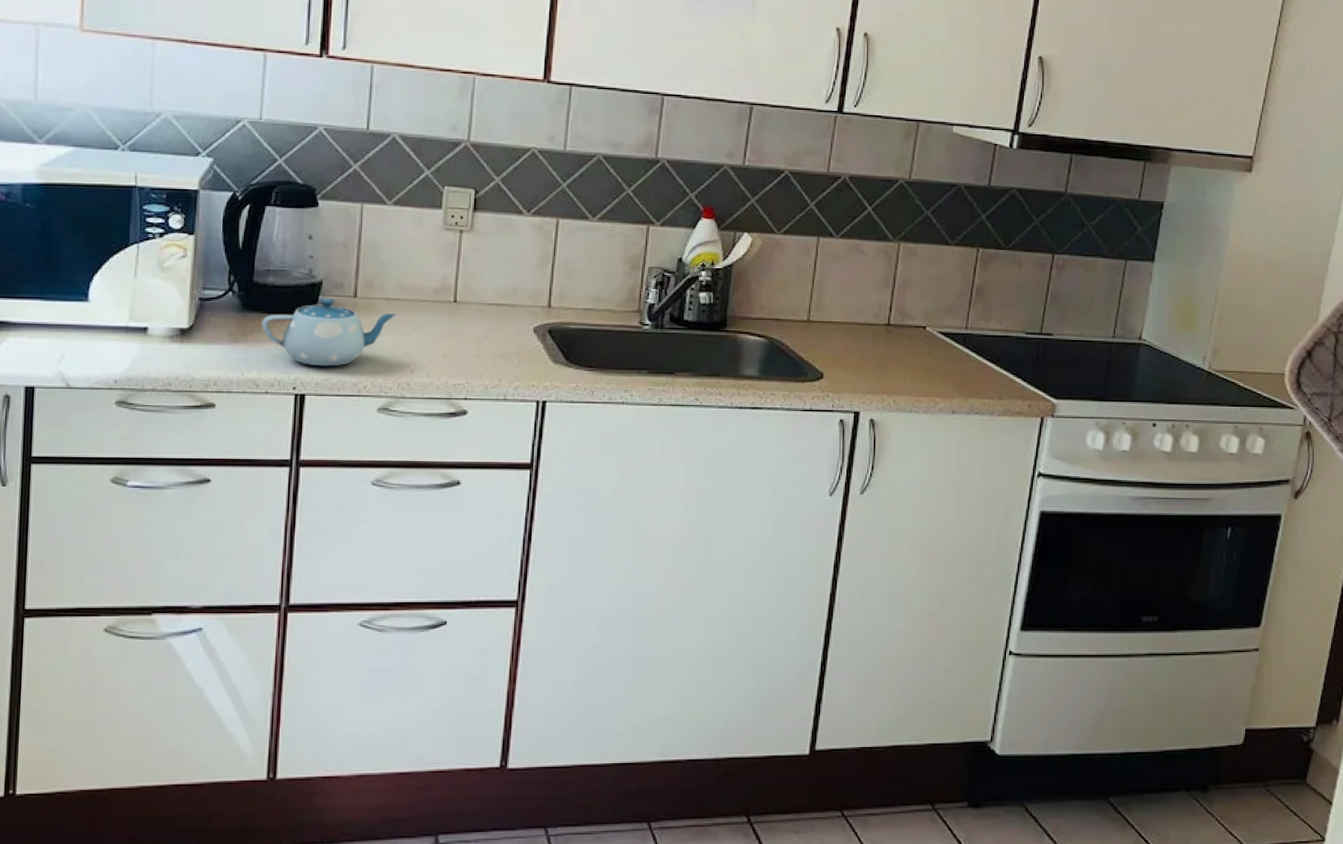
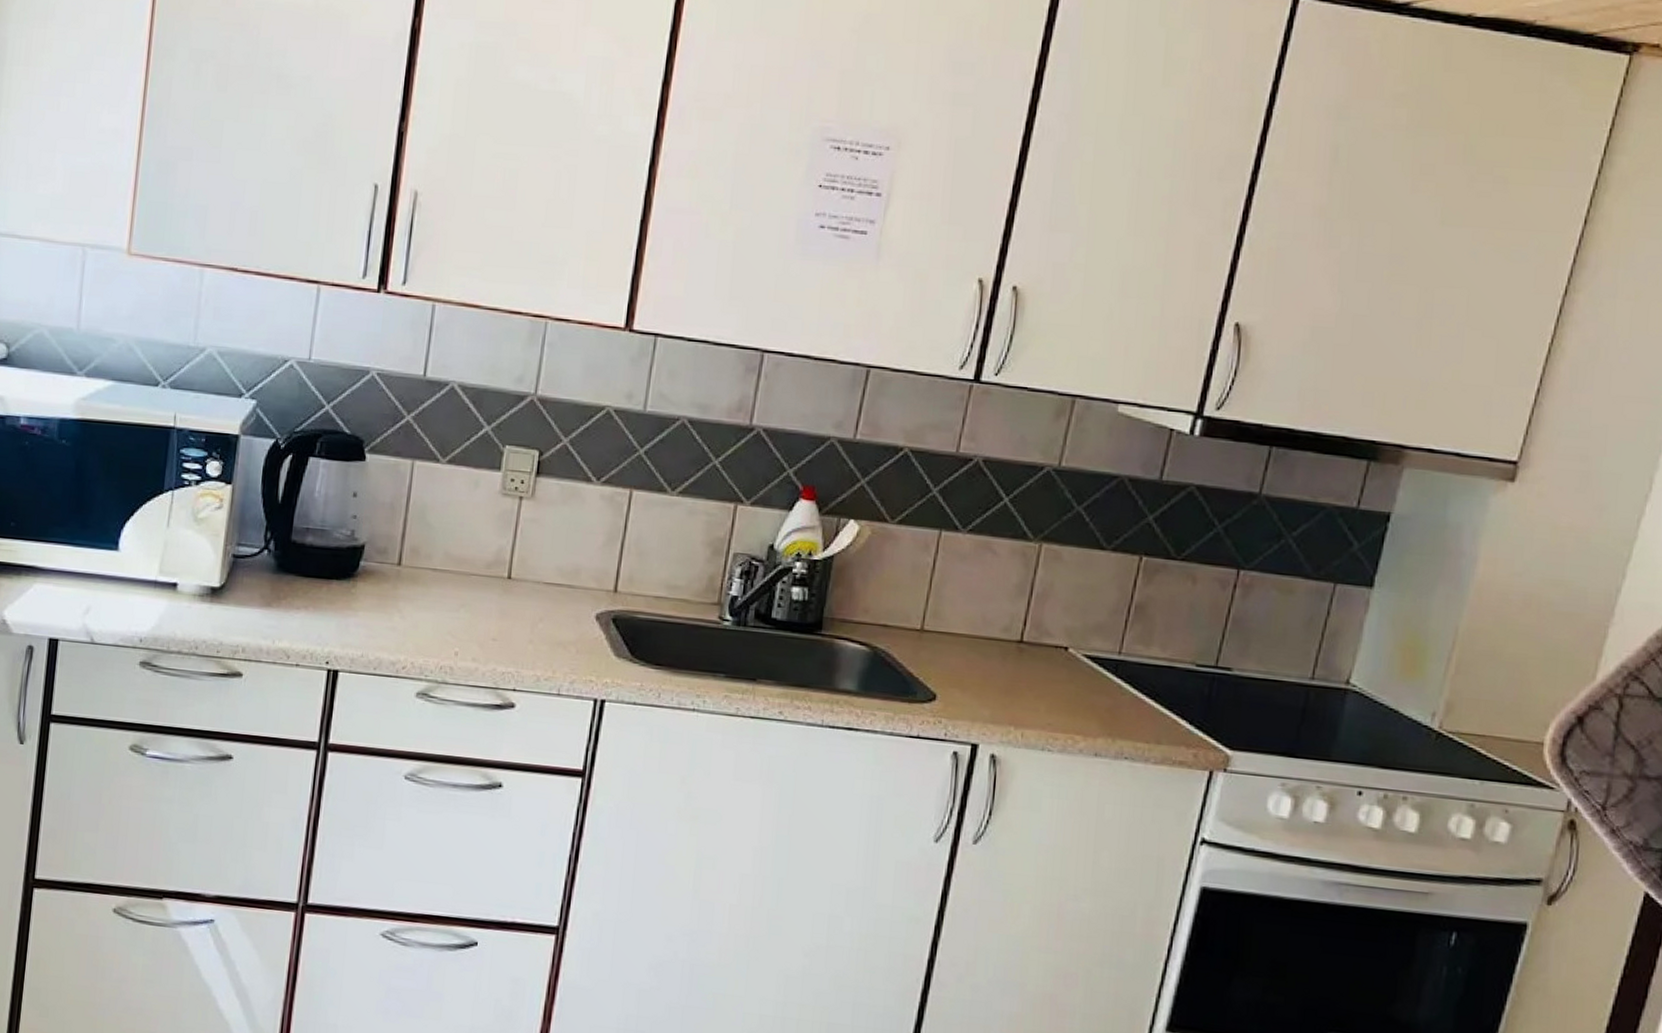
teapot: present [262,298,397,367] -> none [296,563,444,642]

